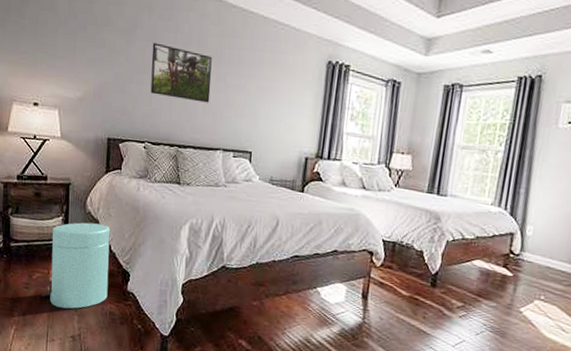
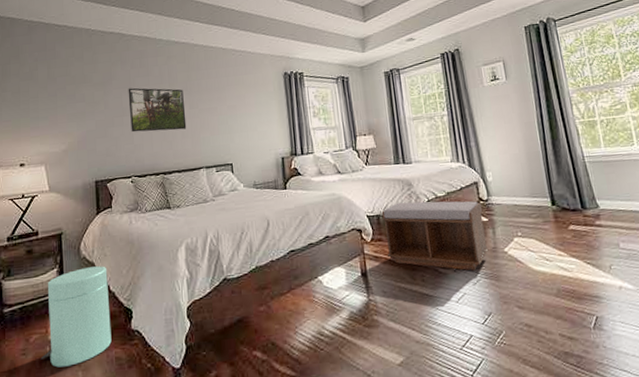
bench: none [394,234,512,322] -> present [381,201,489,271]

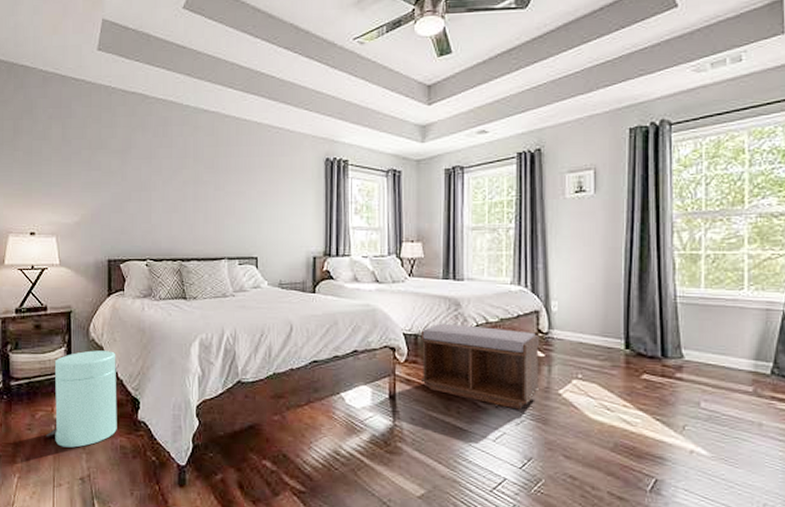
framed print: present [128,87,187,133] -> none [148,159,210,213]

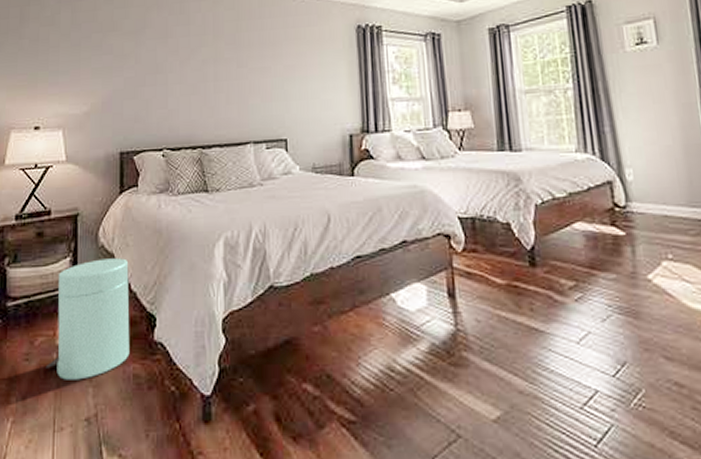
bench: present [420,323,540,410] -> none [478,202,625,302]

